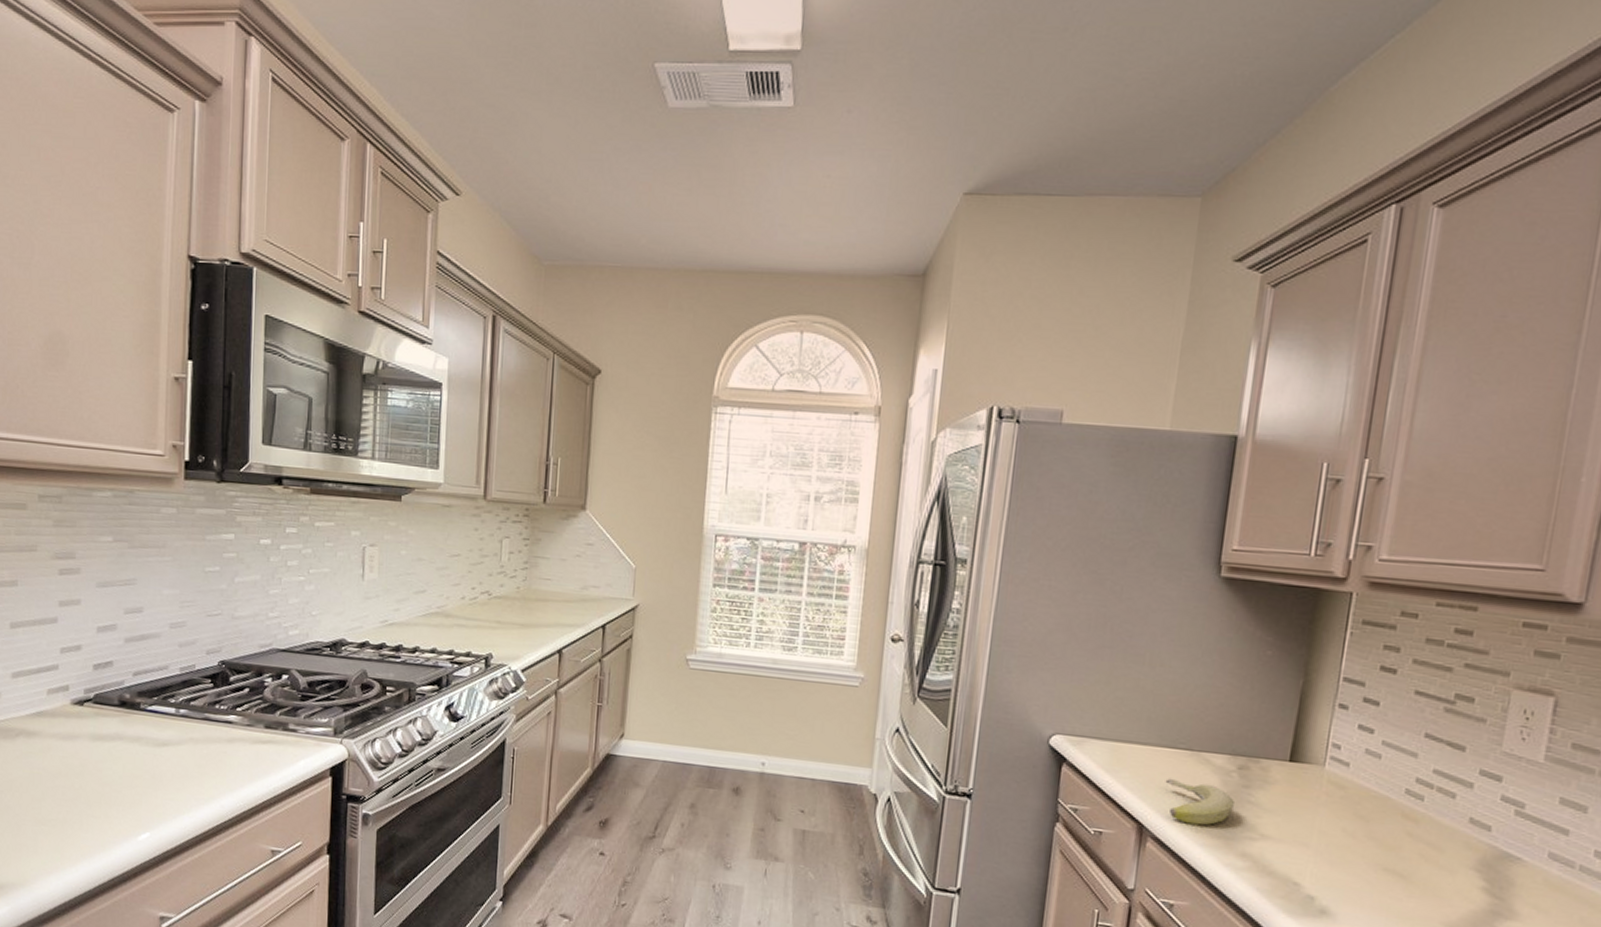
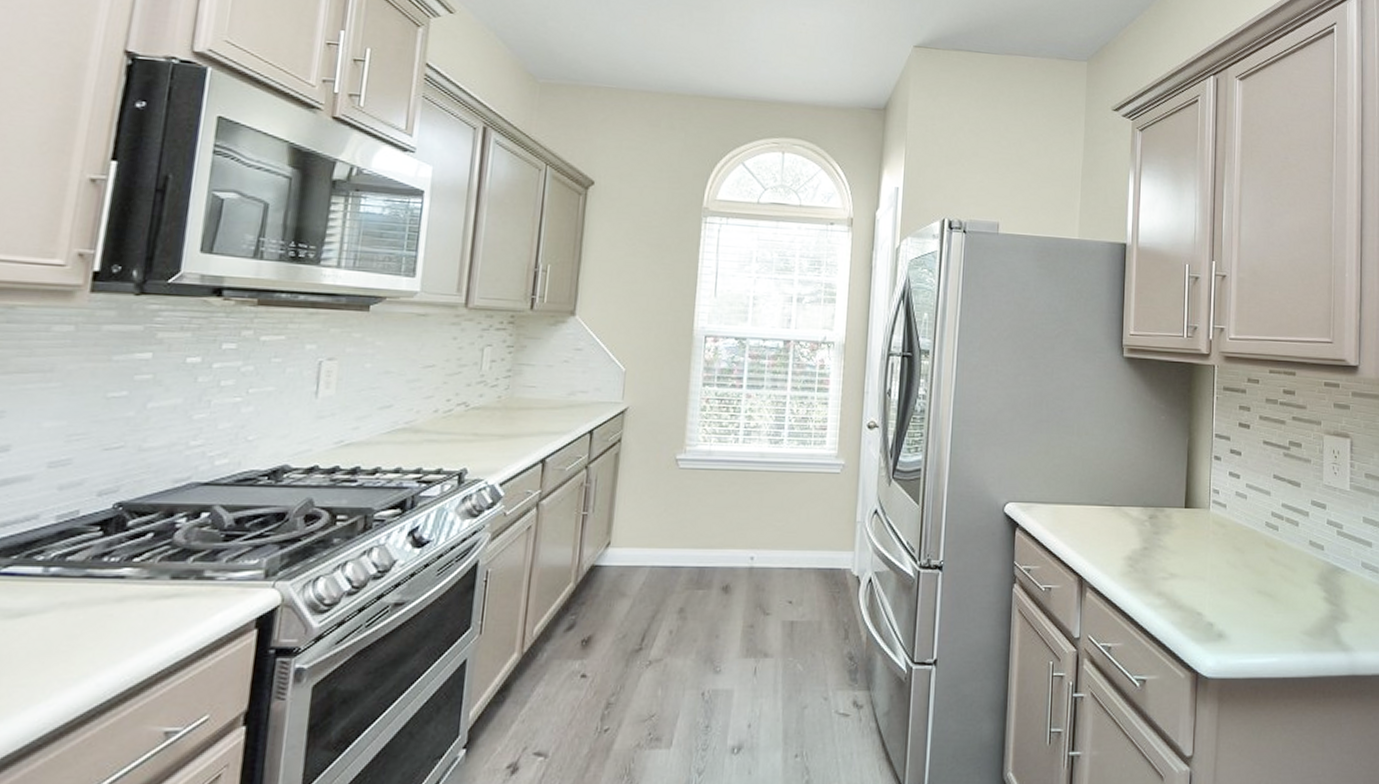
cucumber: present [1165,778,1235,826] -> none [1096,532,1149,572]

